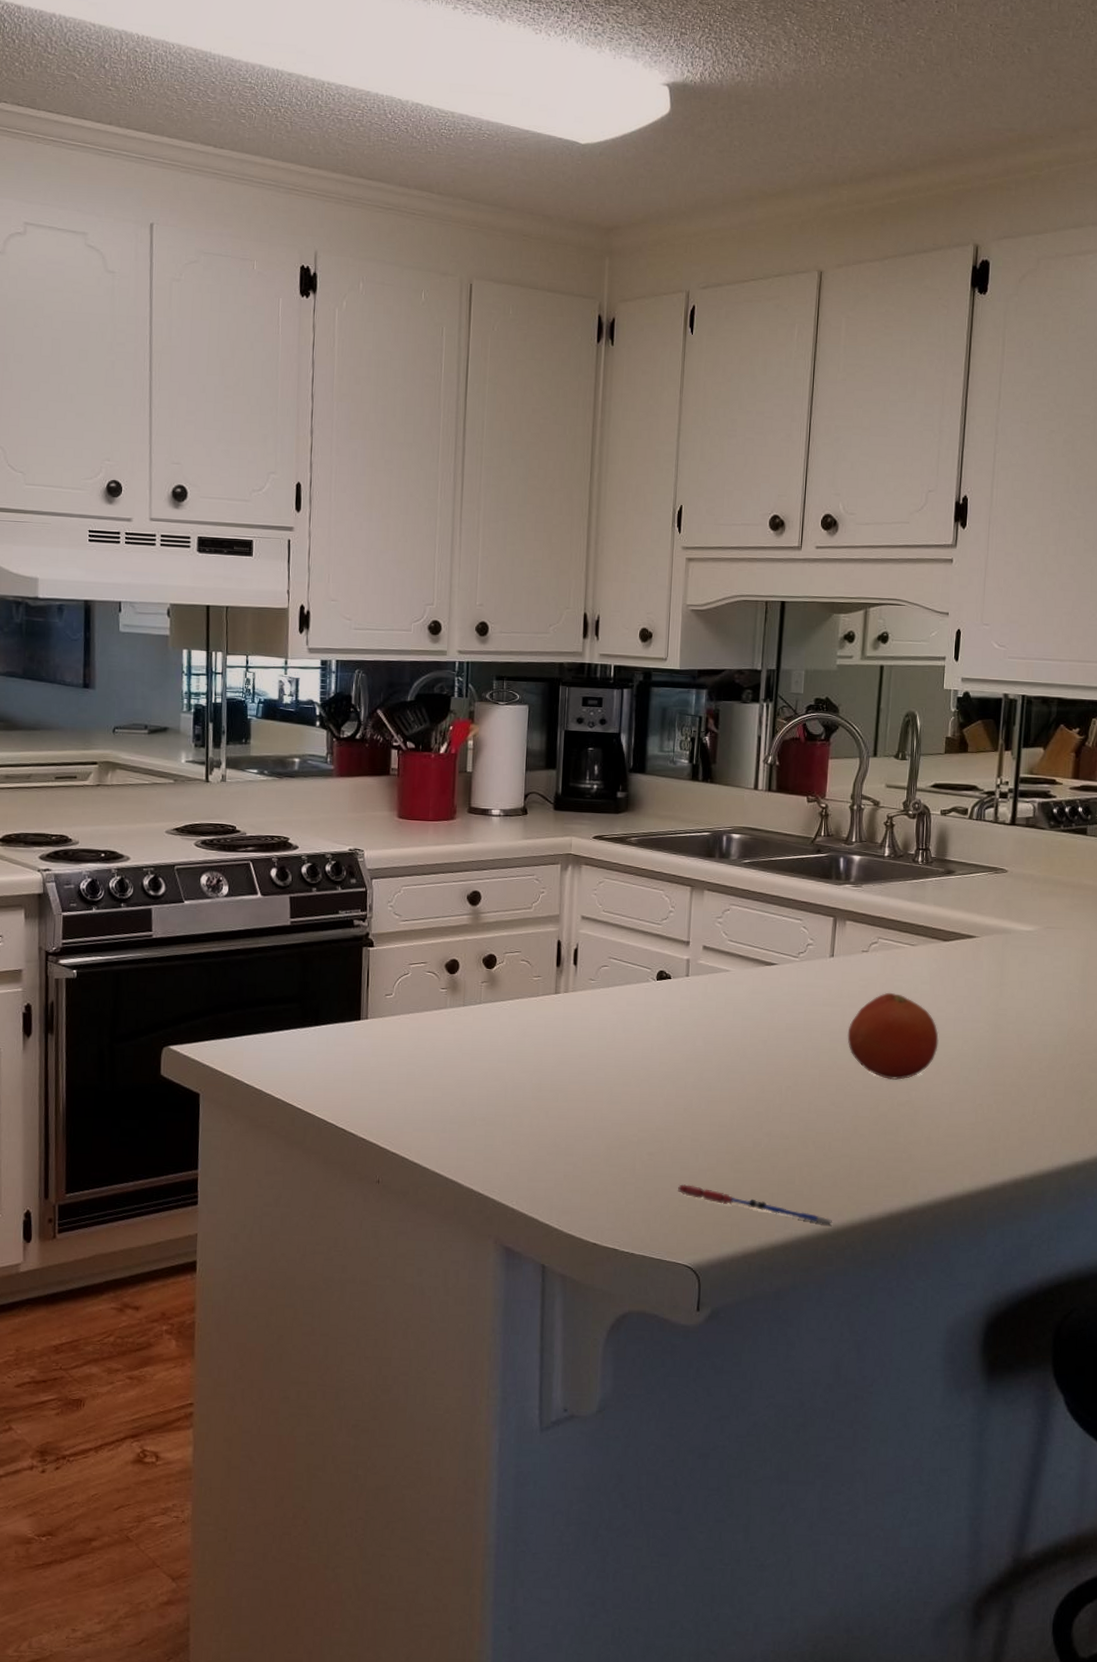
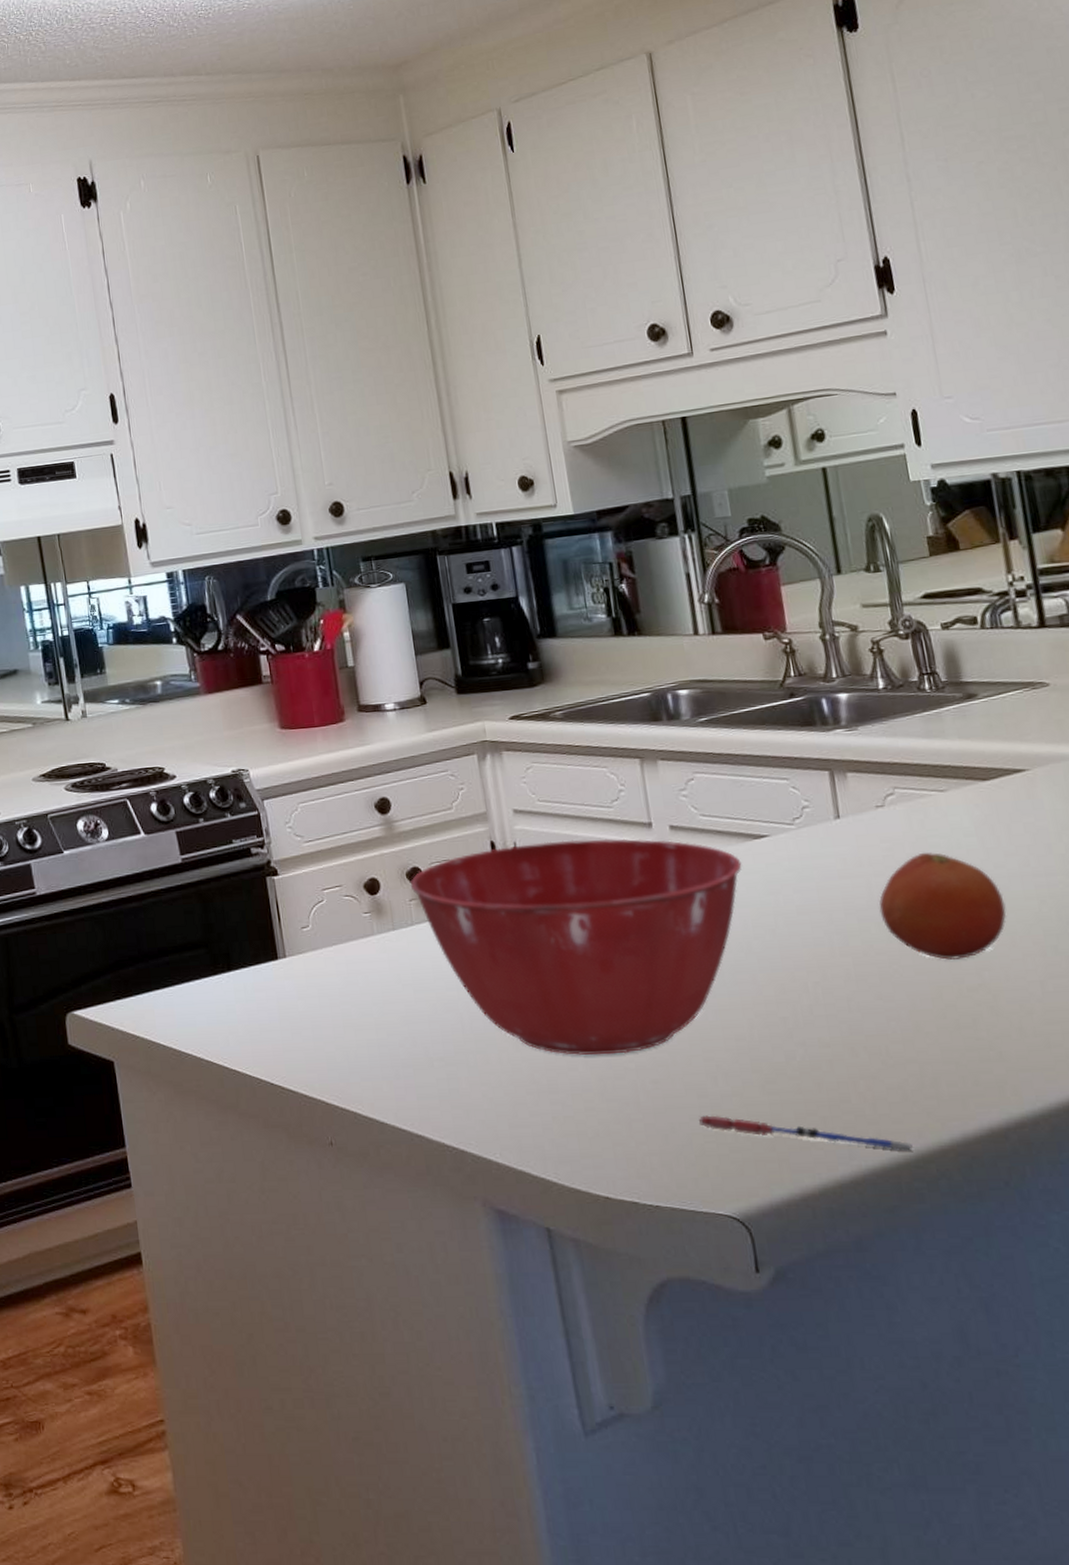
mixing bowl: none [484,946,752,1129] -> present [410,838,742,1056]

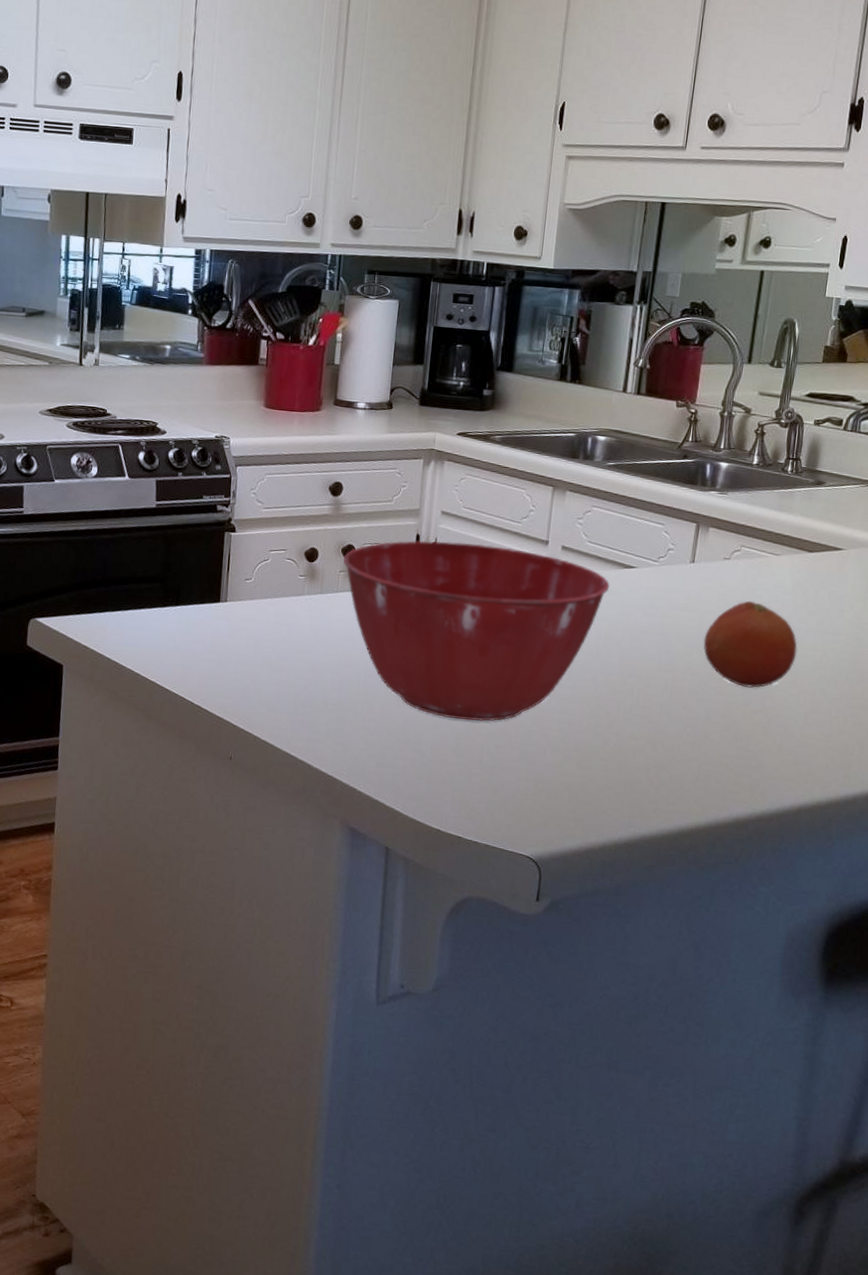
pen: present [698,1115,913,1151] -> none [523,778,677,827]

